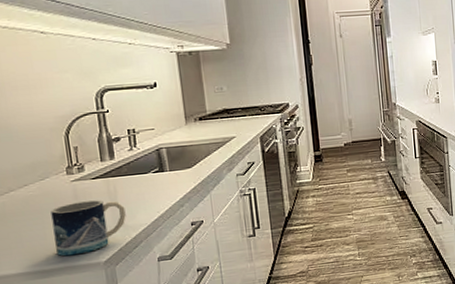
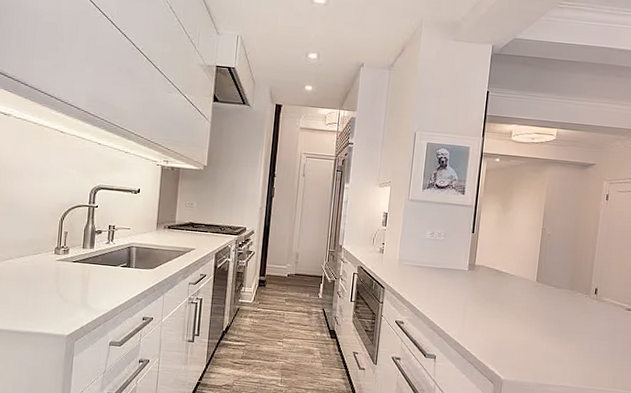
mug: present [51,200,126,257] -> none [33,279,93,325]

